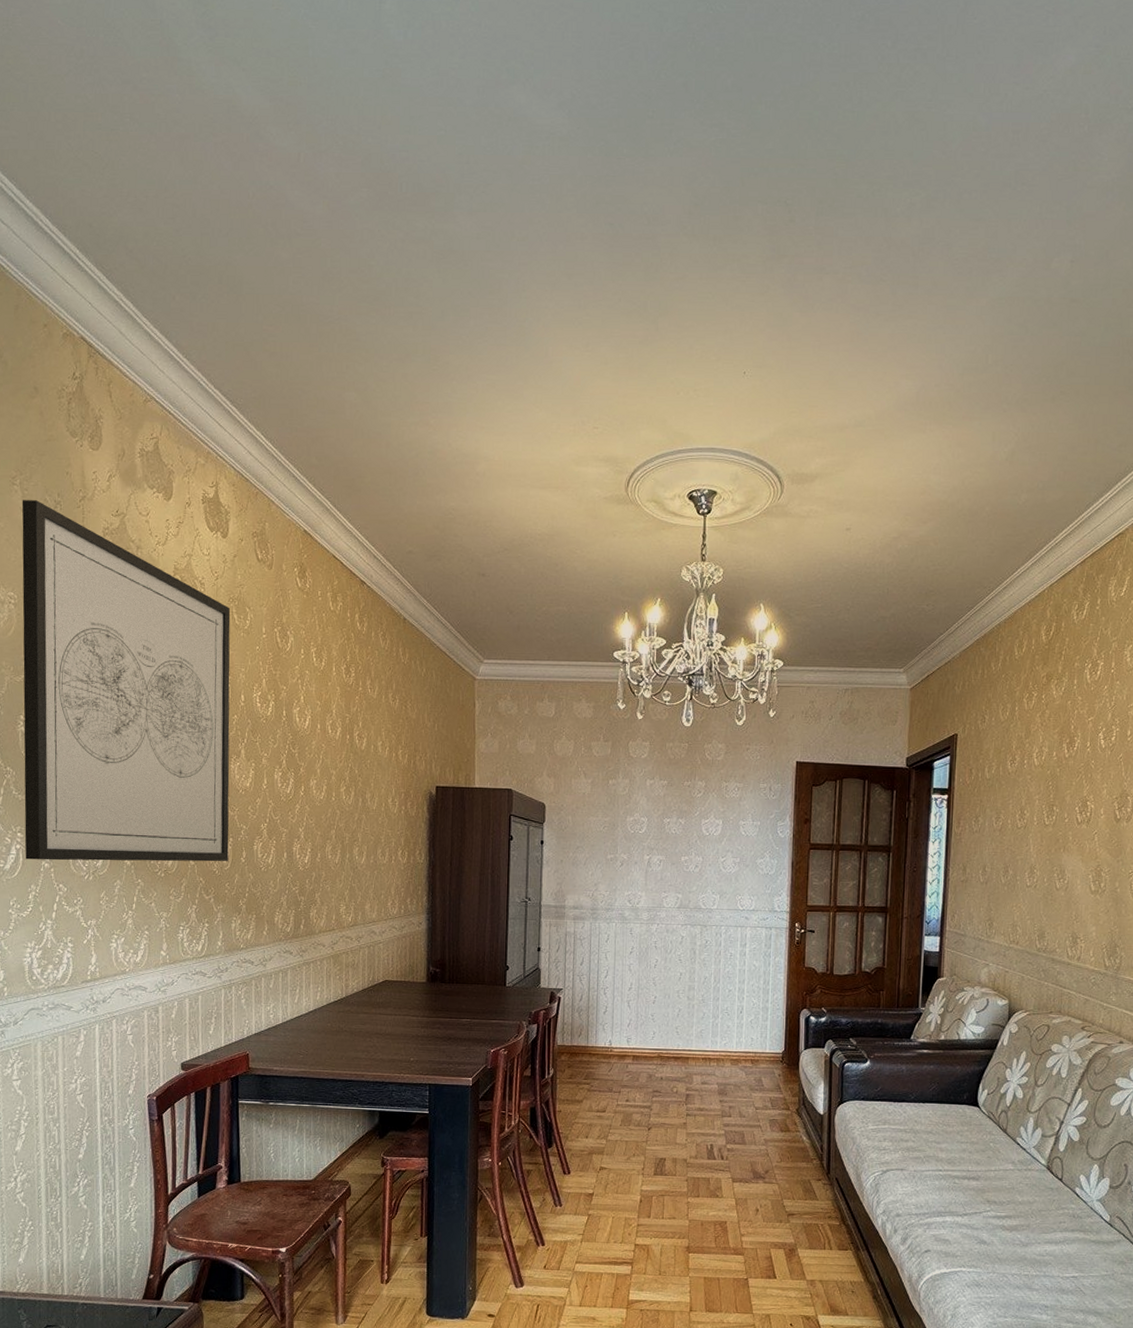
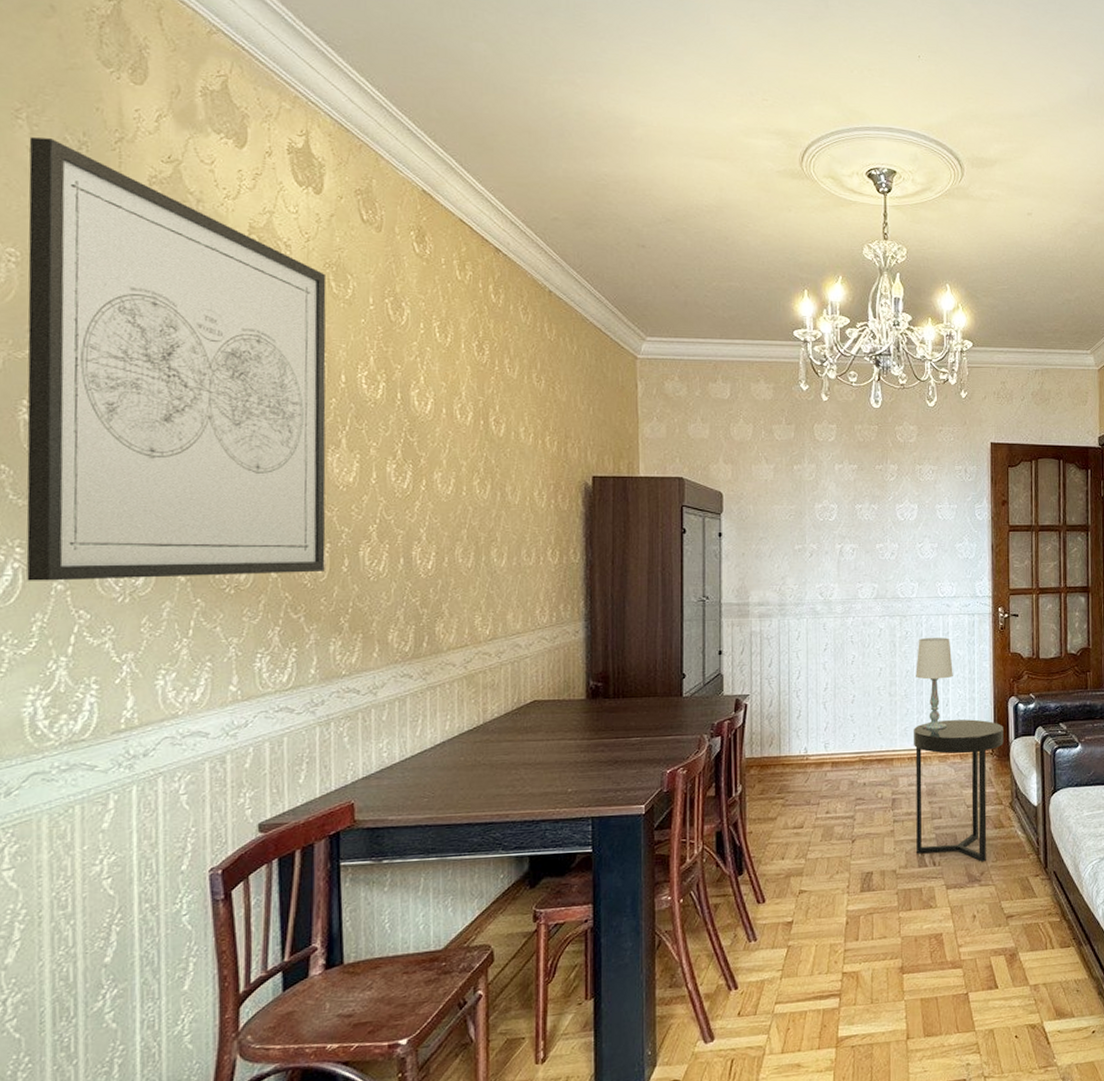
side table: none [706,1026,794,1161] -> present [914,719,1004,862]
table lamp: none [713,948,749,1035] -> present [915,638,953,730]

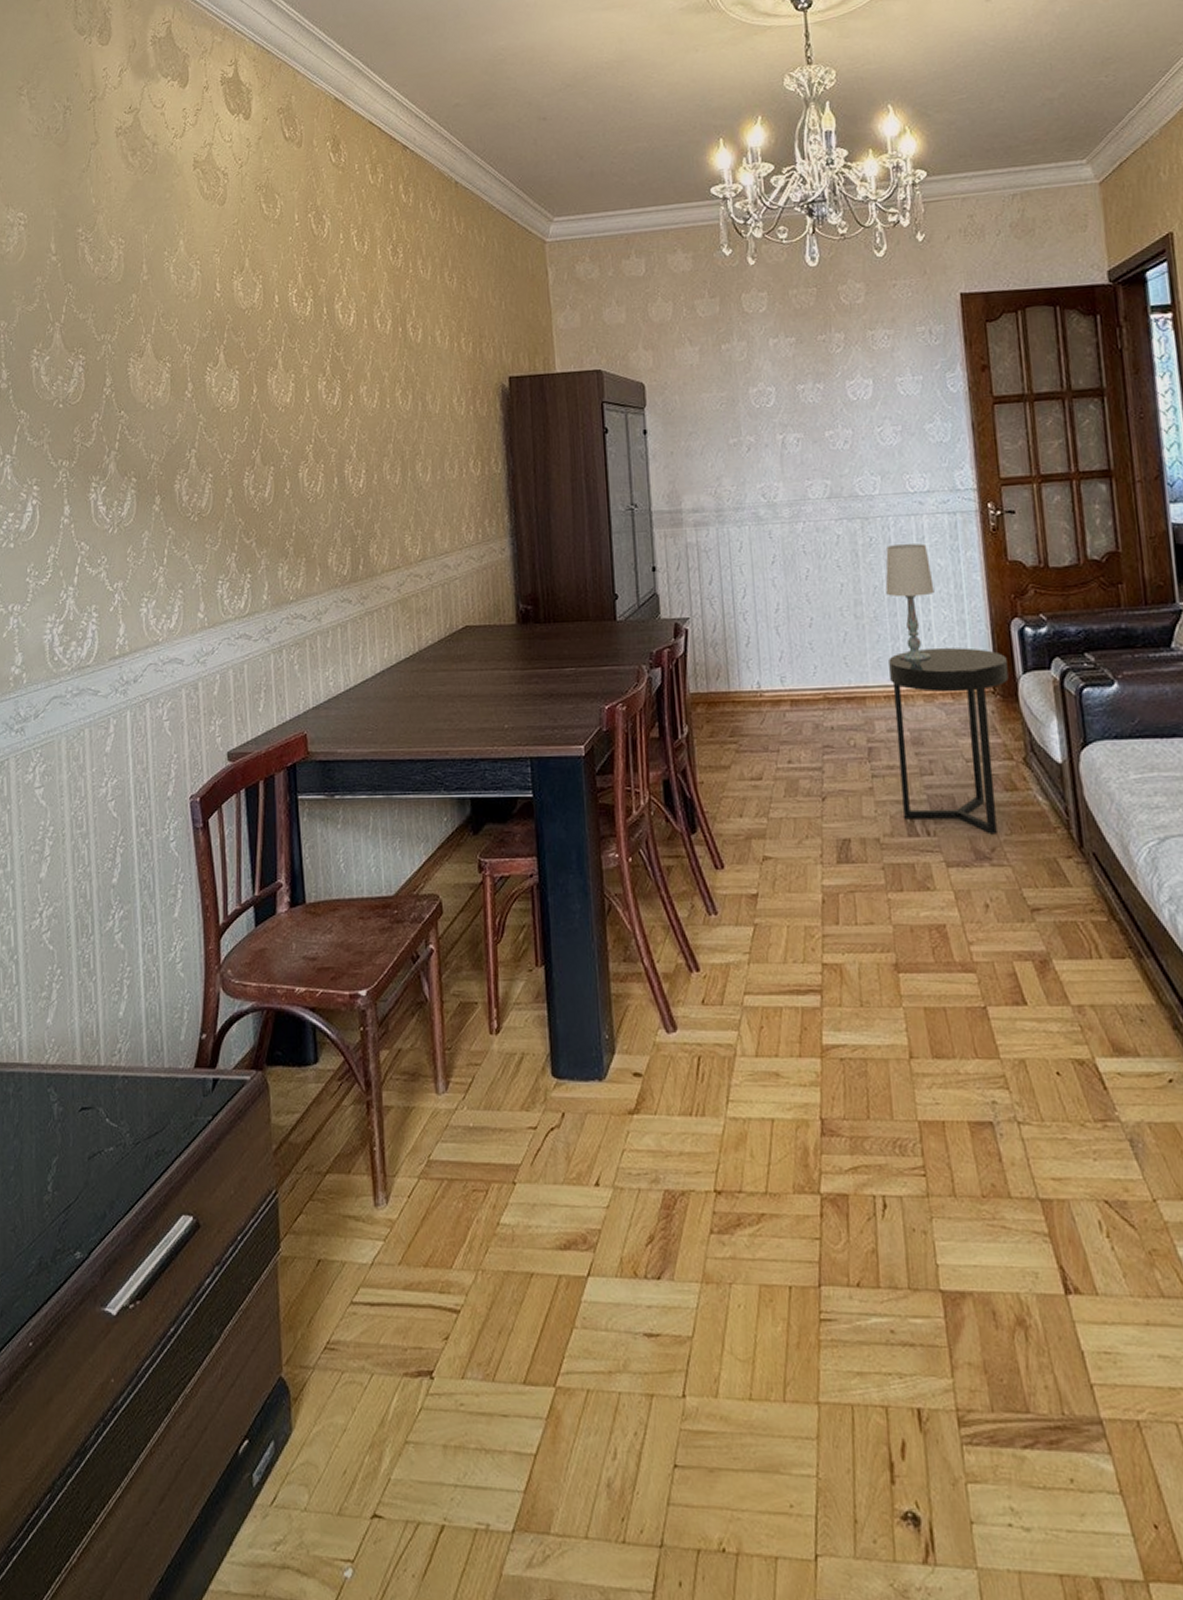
wall art: present [26,137,327,581] -> none [29,108,270,517]

